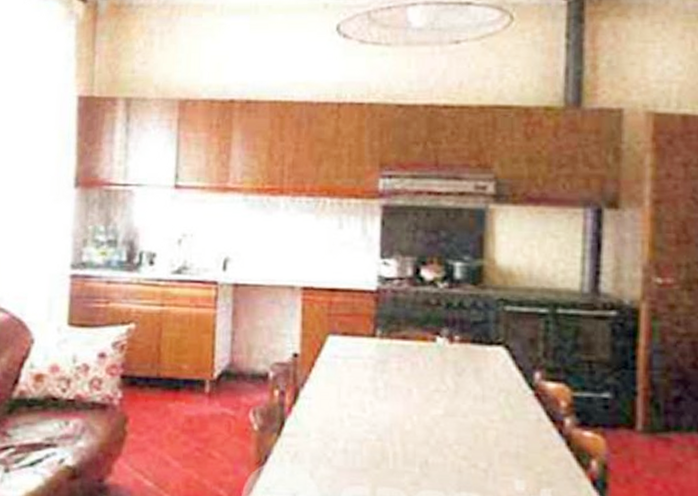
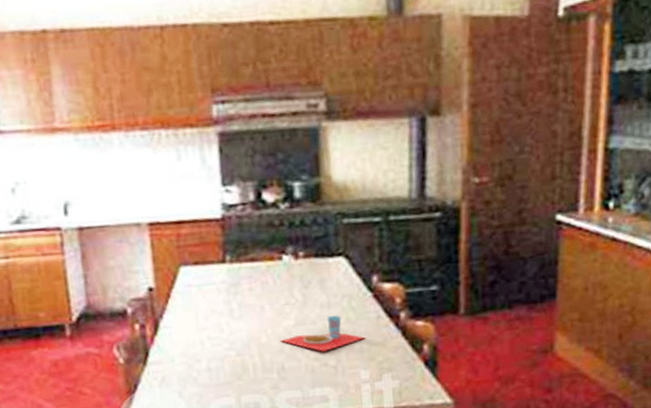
place setting: none [426,411,523,451] -> present [280,315,365,352]

